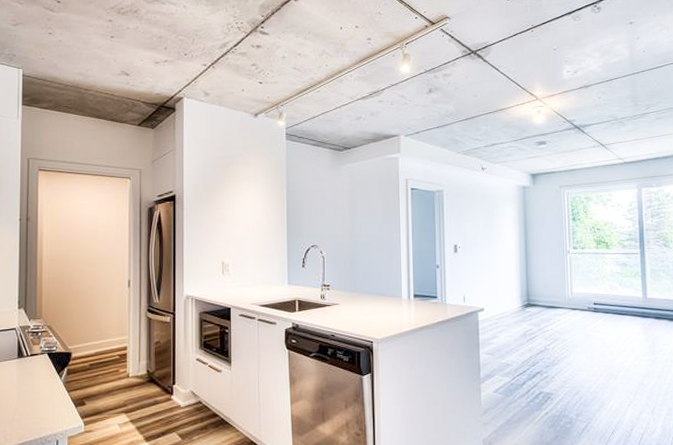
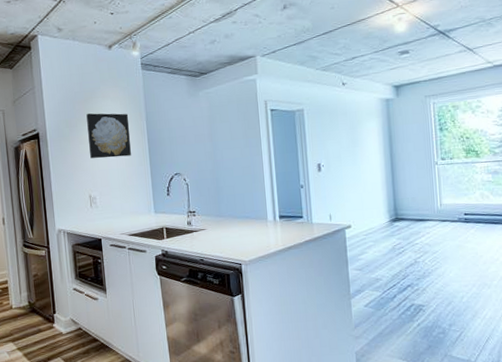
wall art: none [226,179,269,225] -> present [86,113,131,159]

